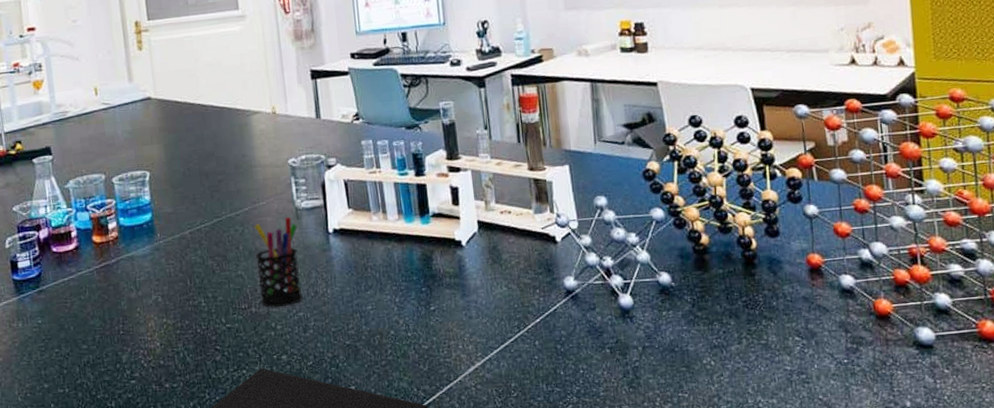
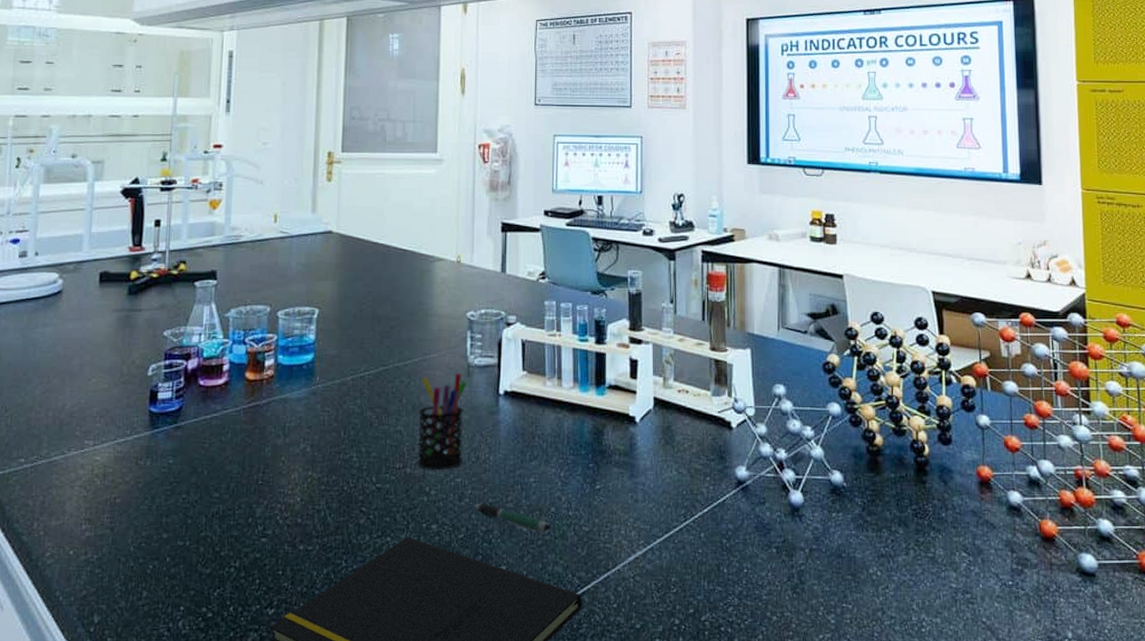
pen: none [318,332,392,355] -> present [474,503,550,533]

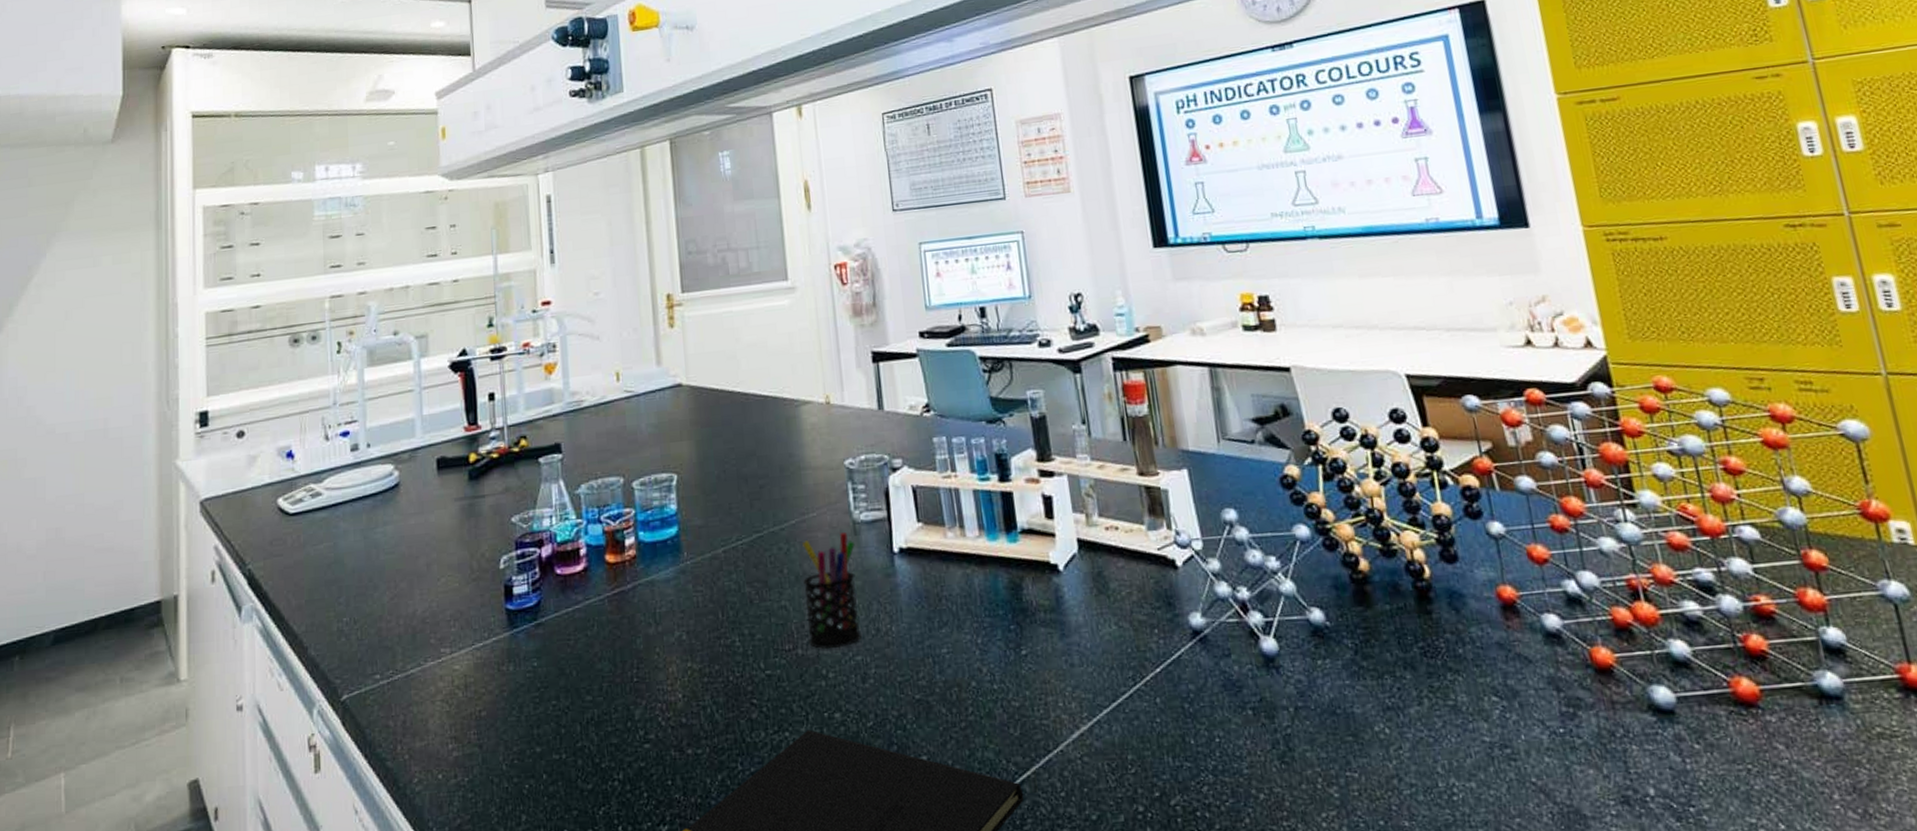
pen: present [474,503,550,533] -> none [880,682,974,714]

